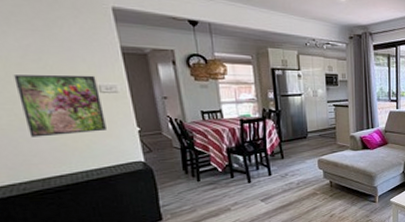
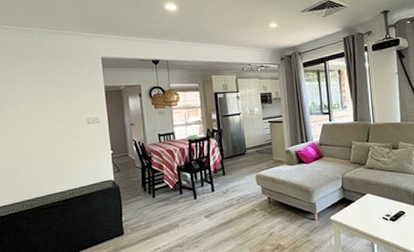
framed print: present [13,74,106,137] -> none [35,110,89,162]

